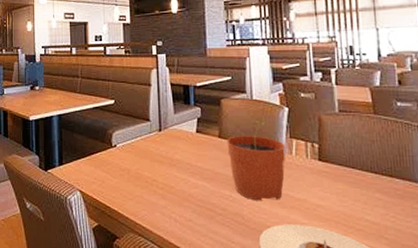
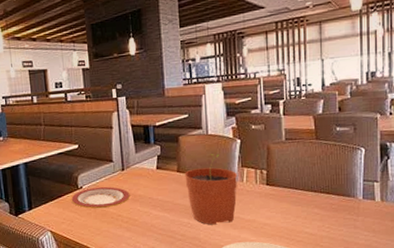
plate: none [104,146,167,171] -> present [71,186,130,209]

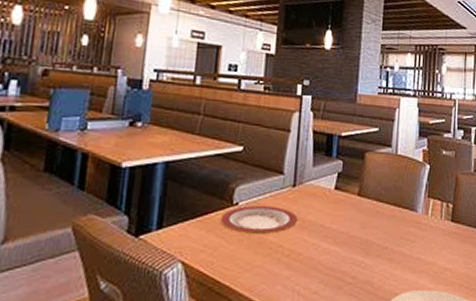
plant pot: present [185,153,238,225] -> none [365,178,423,266]

